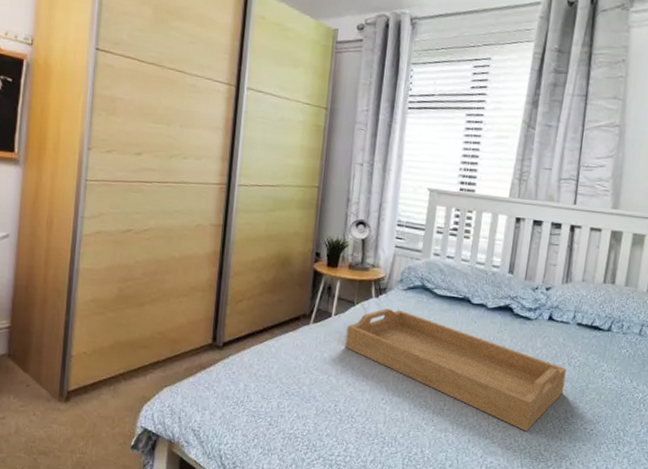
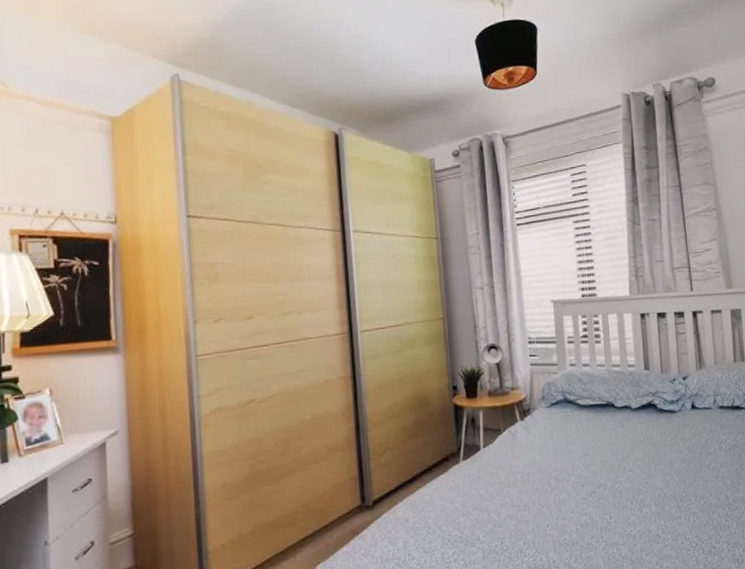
serving tray: present [345,308,567,432] -> none [498,428,721,527]

